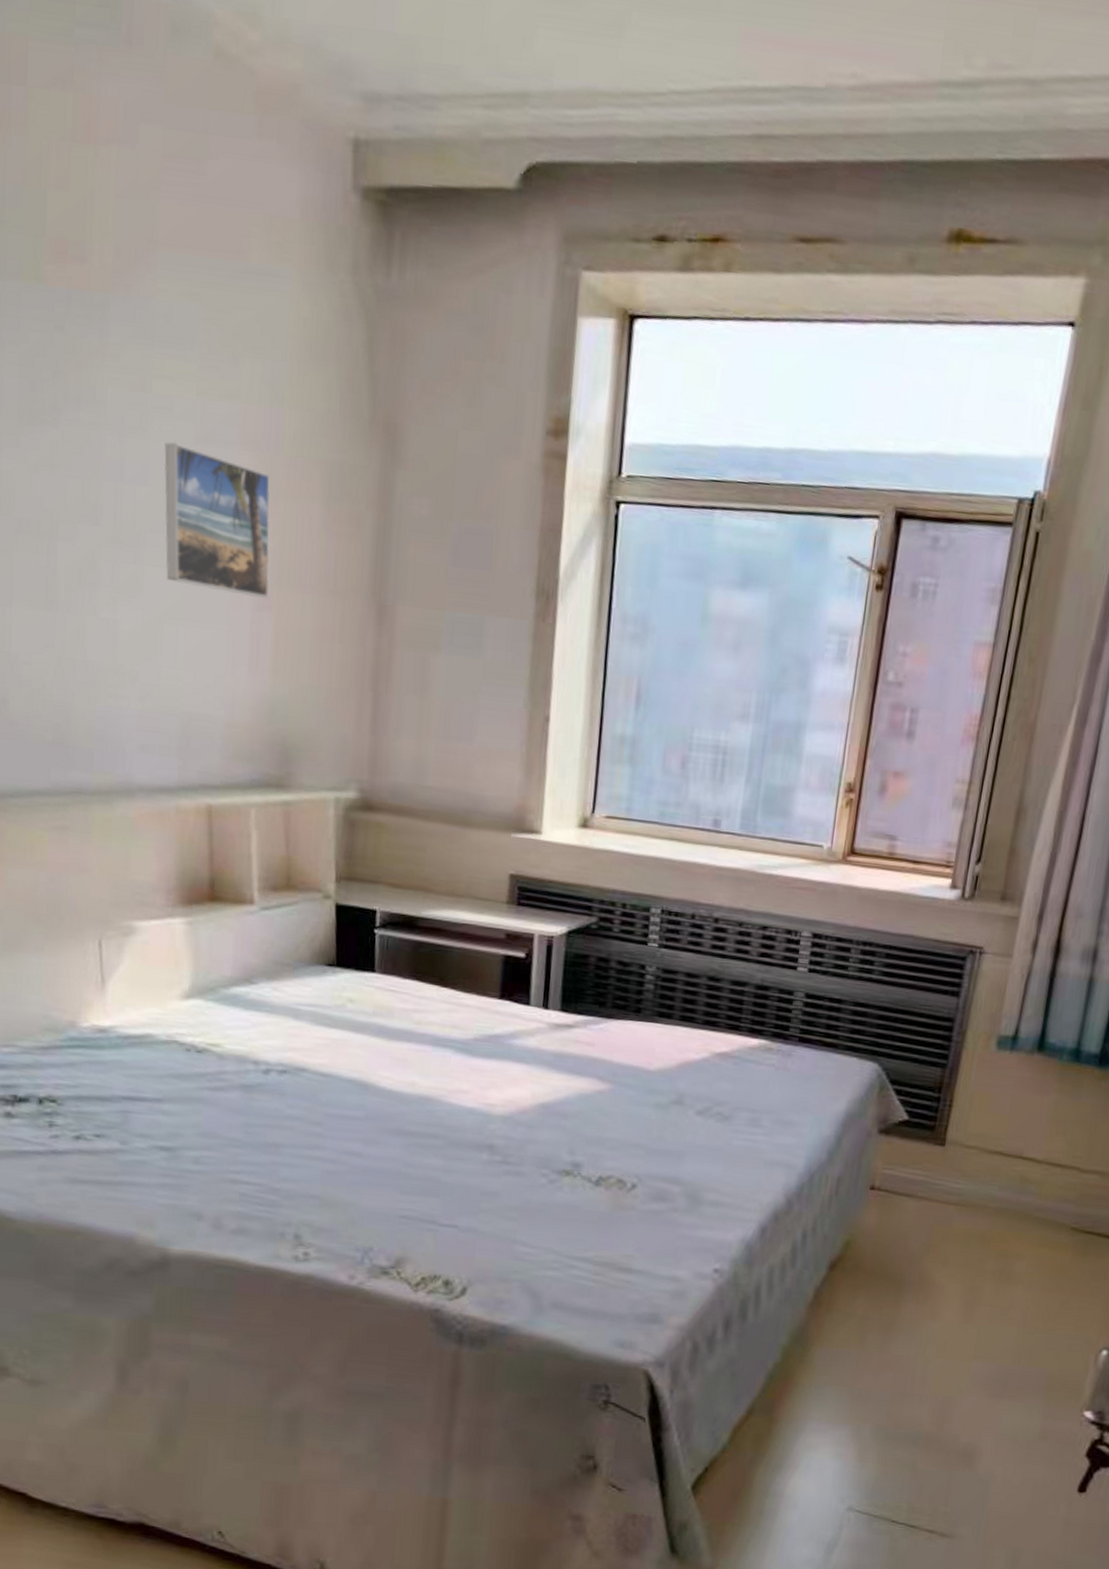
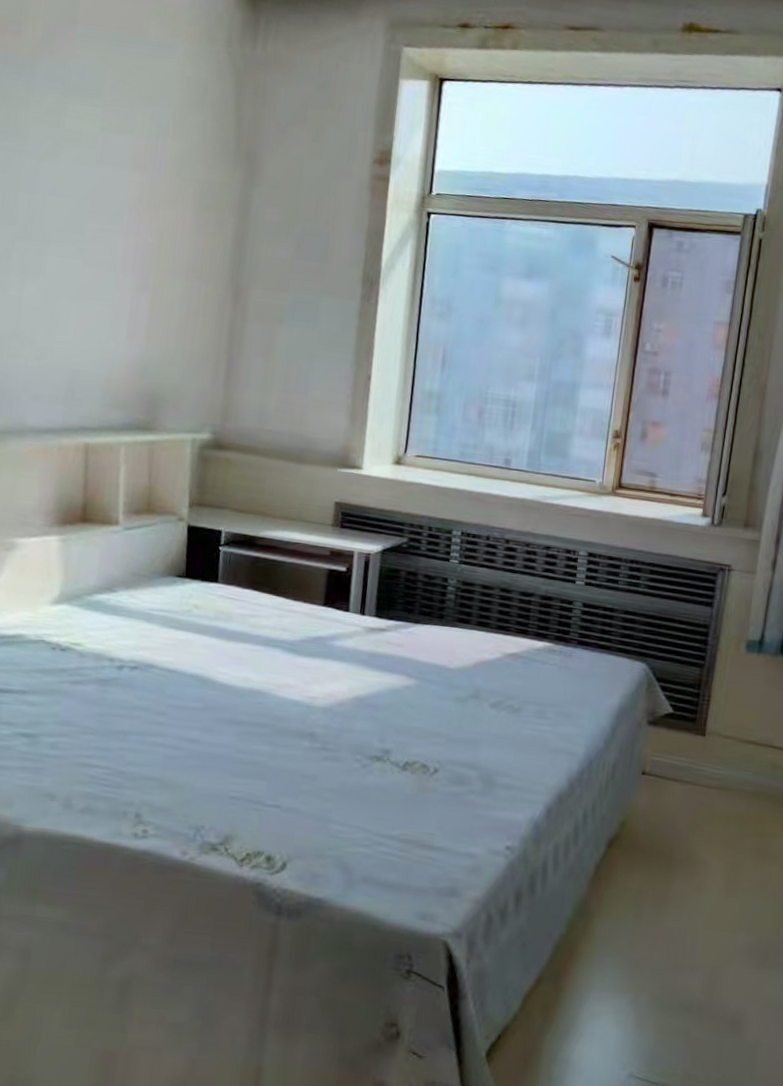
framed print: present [164,441,270,599] -> none [65,164,154,282]

